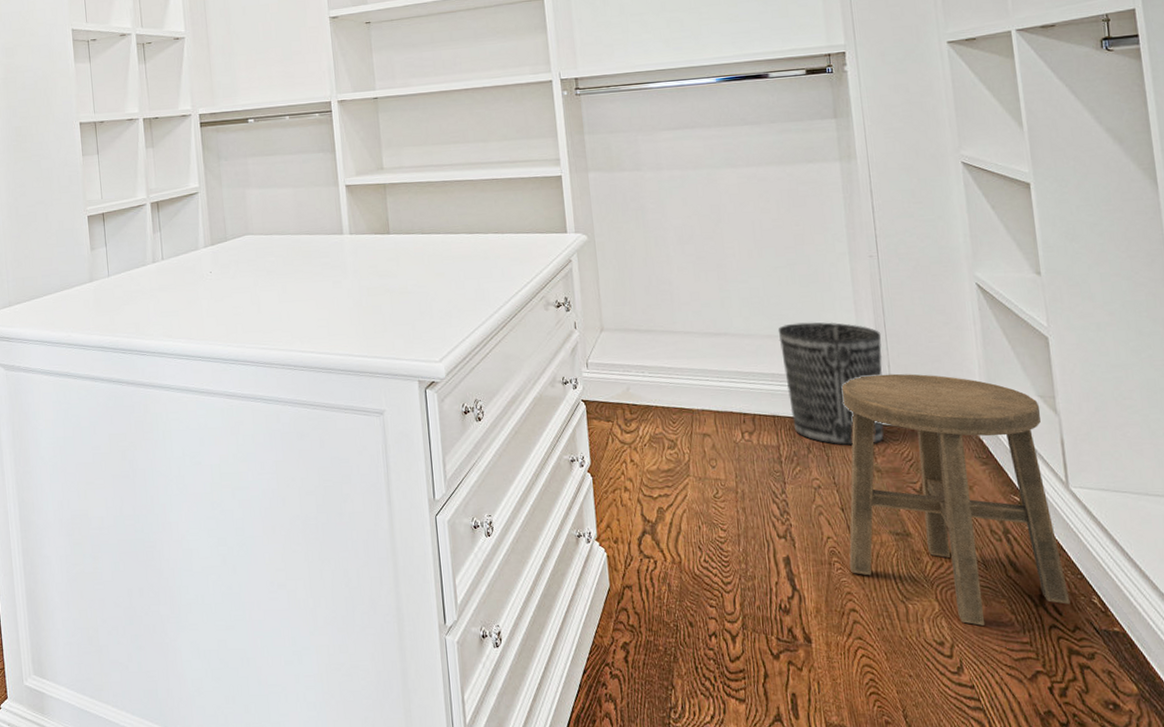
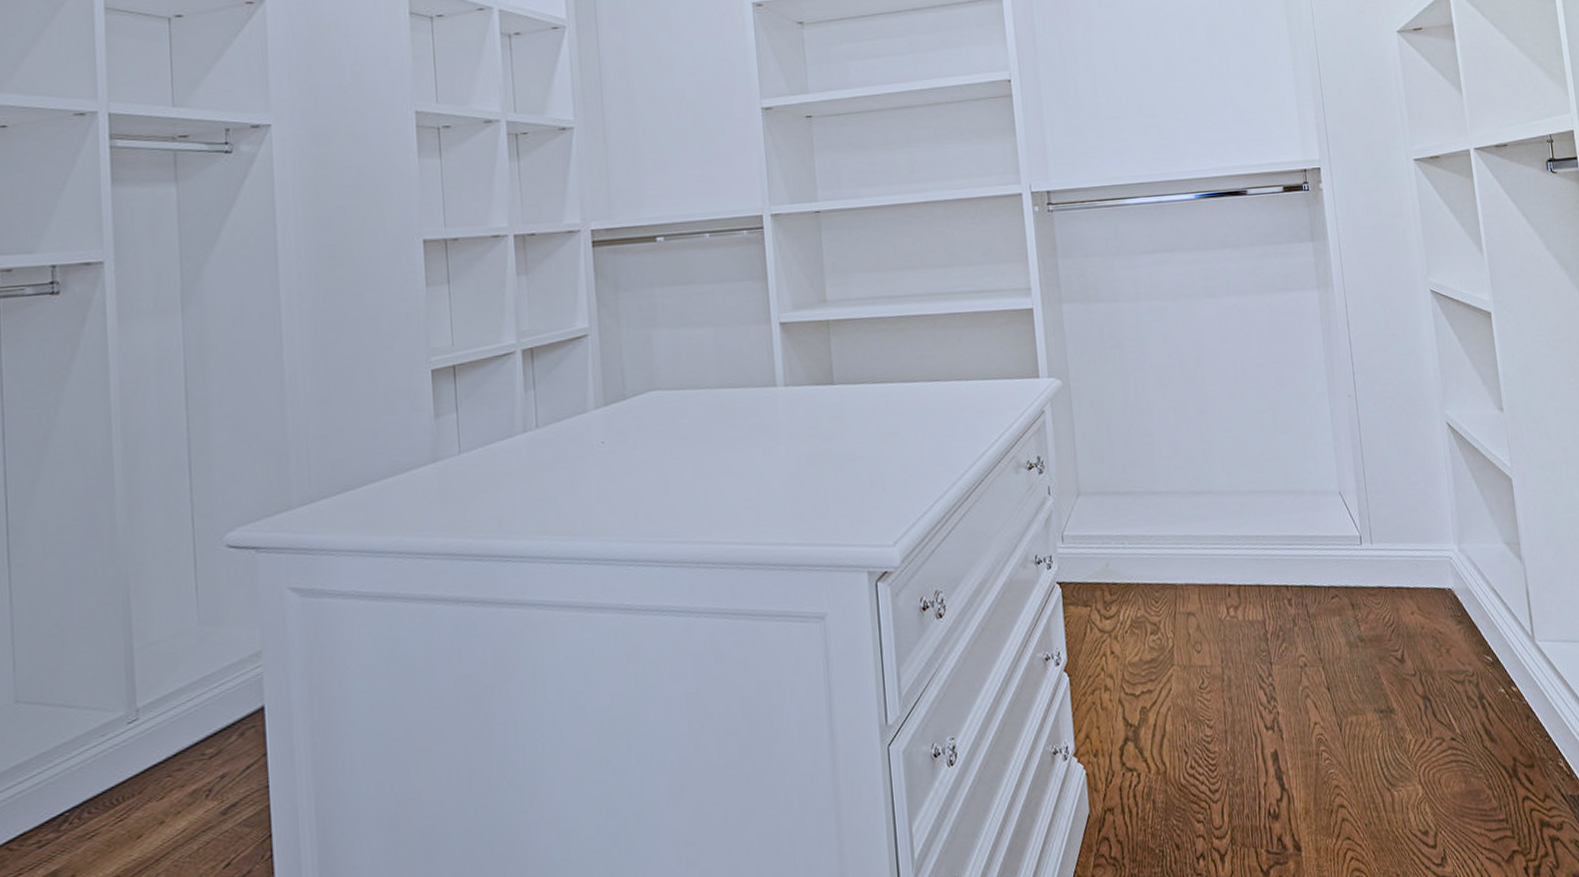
wastebasket: present [778,322,884,446] -> none [1261,472,1367,614]
stool: present [841,373,1071,626] -> none [1324,526,1540,807]

